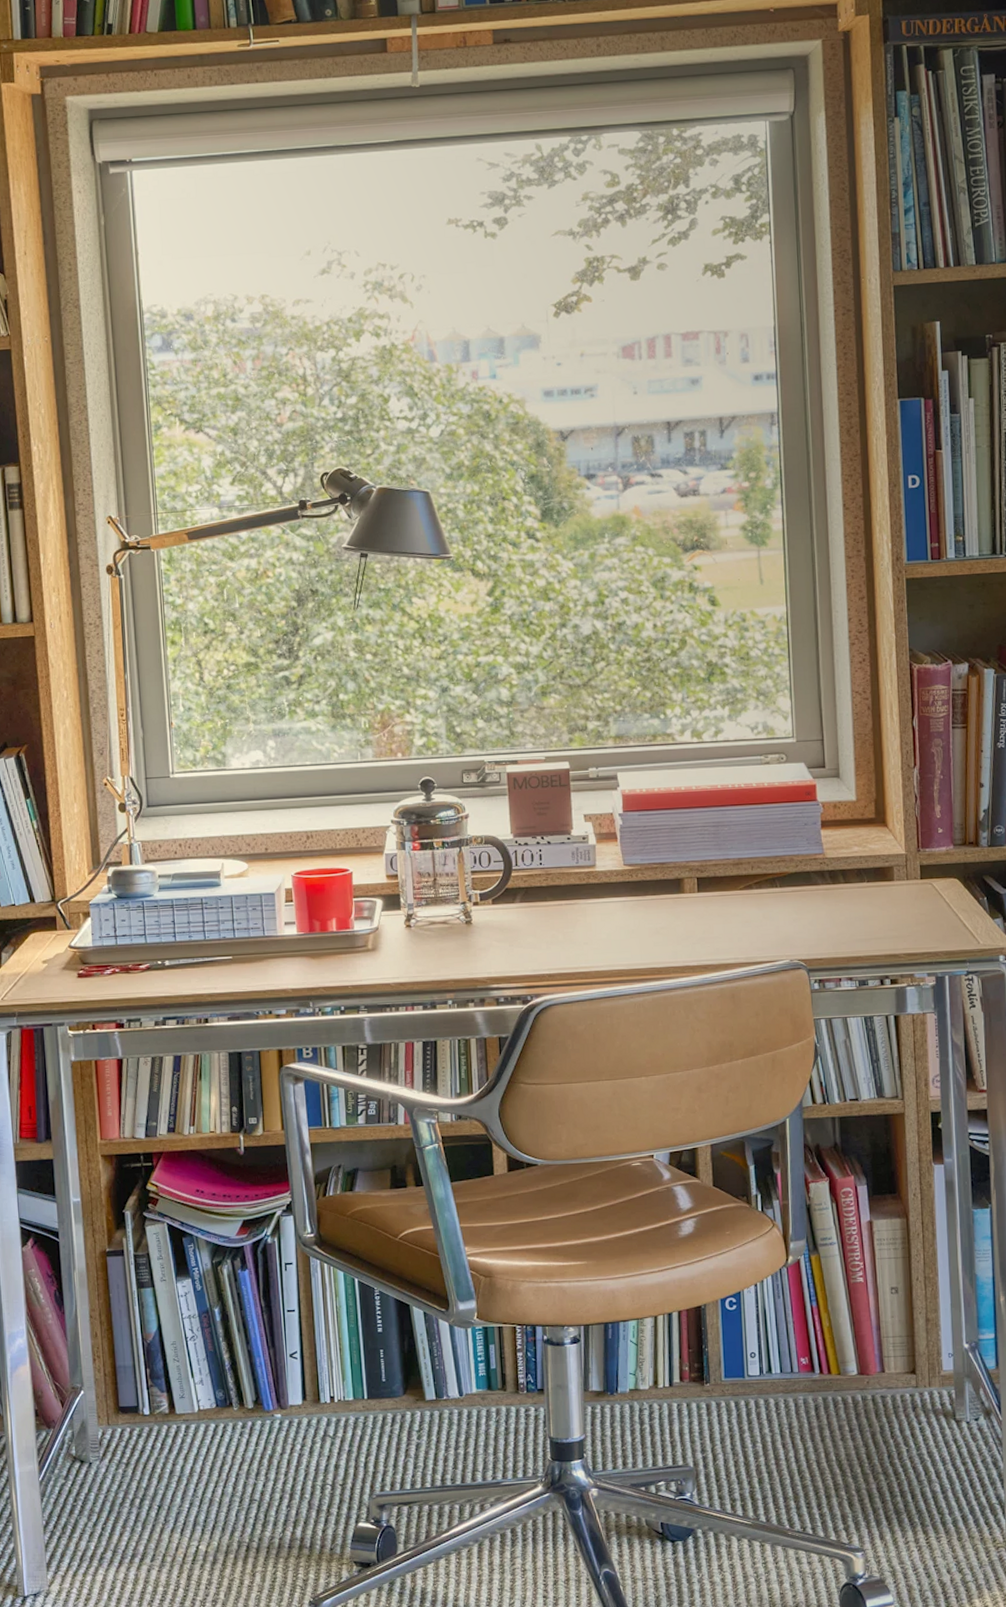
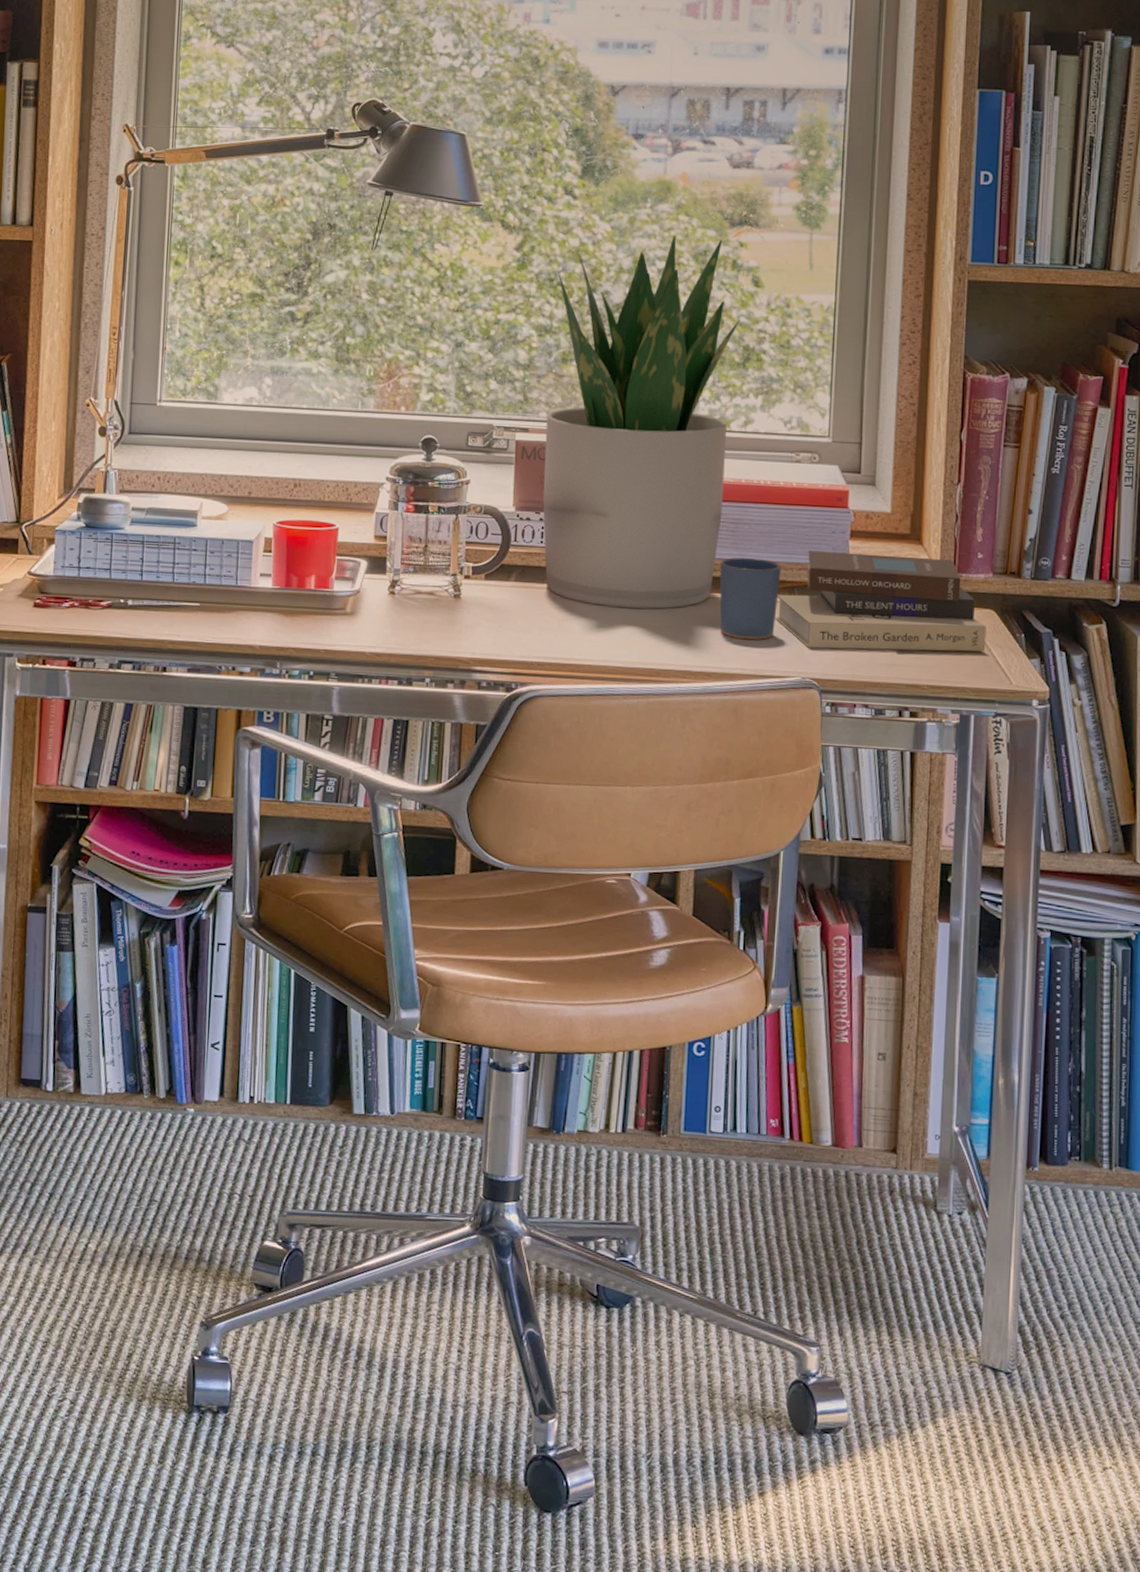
planter: none [530,565,703,916] -> present [542,236,740,610]
mug: none [705,856,762,932] -> present [719,557,782,640]
books: none [760,837,953,932] -> present [775,551,987,652]

